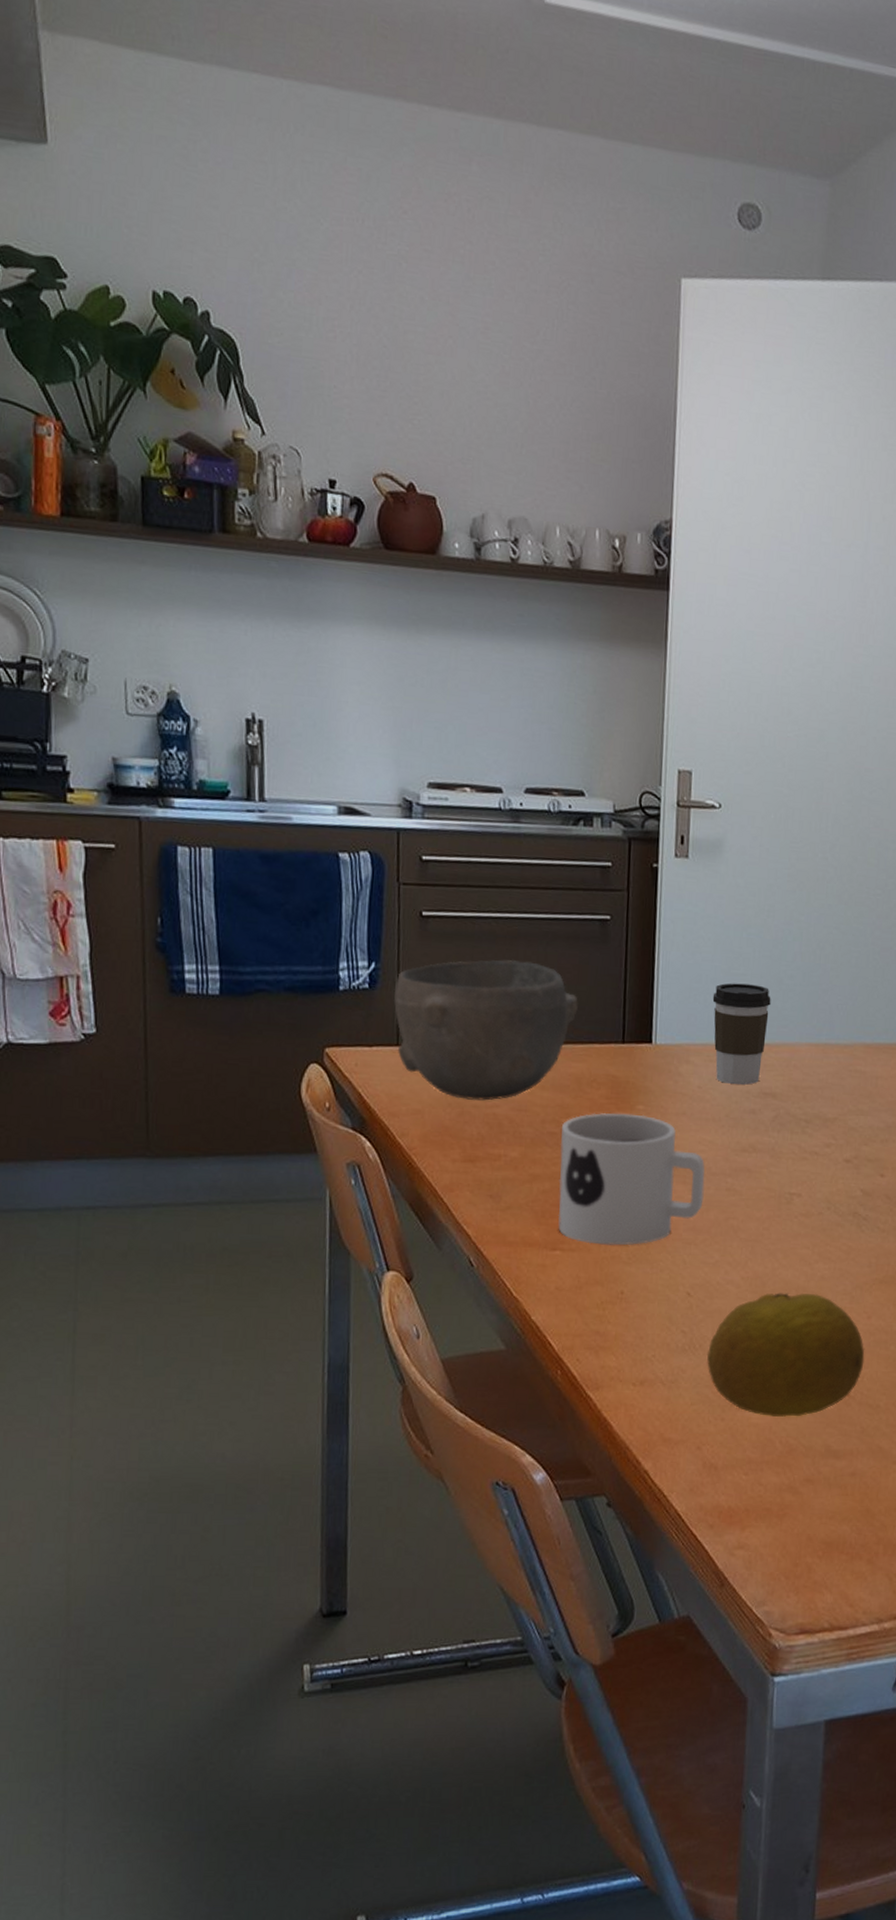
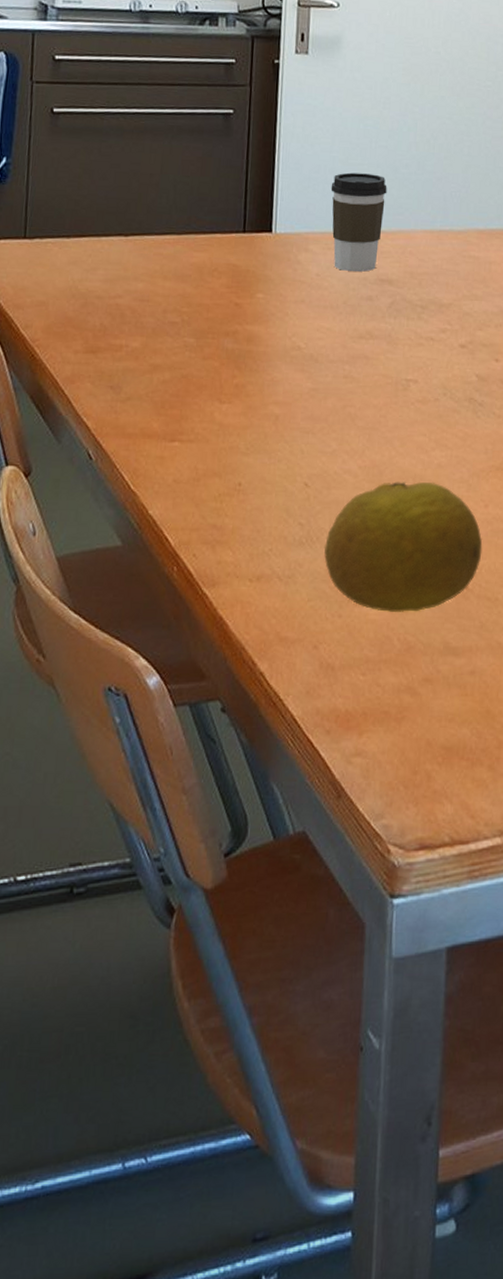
bowl: present [393,959,579,1101] -> none [22,152,202,292]
mug: present [558,1113,705,1246] -> none [177,301,323,436]

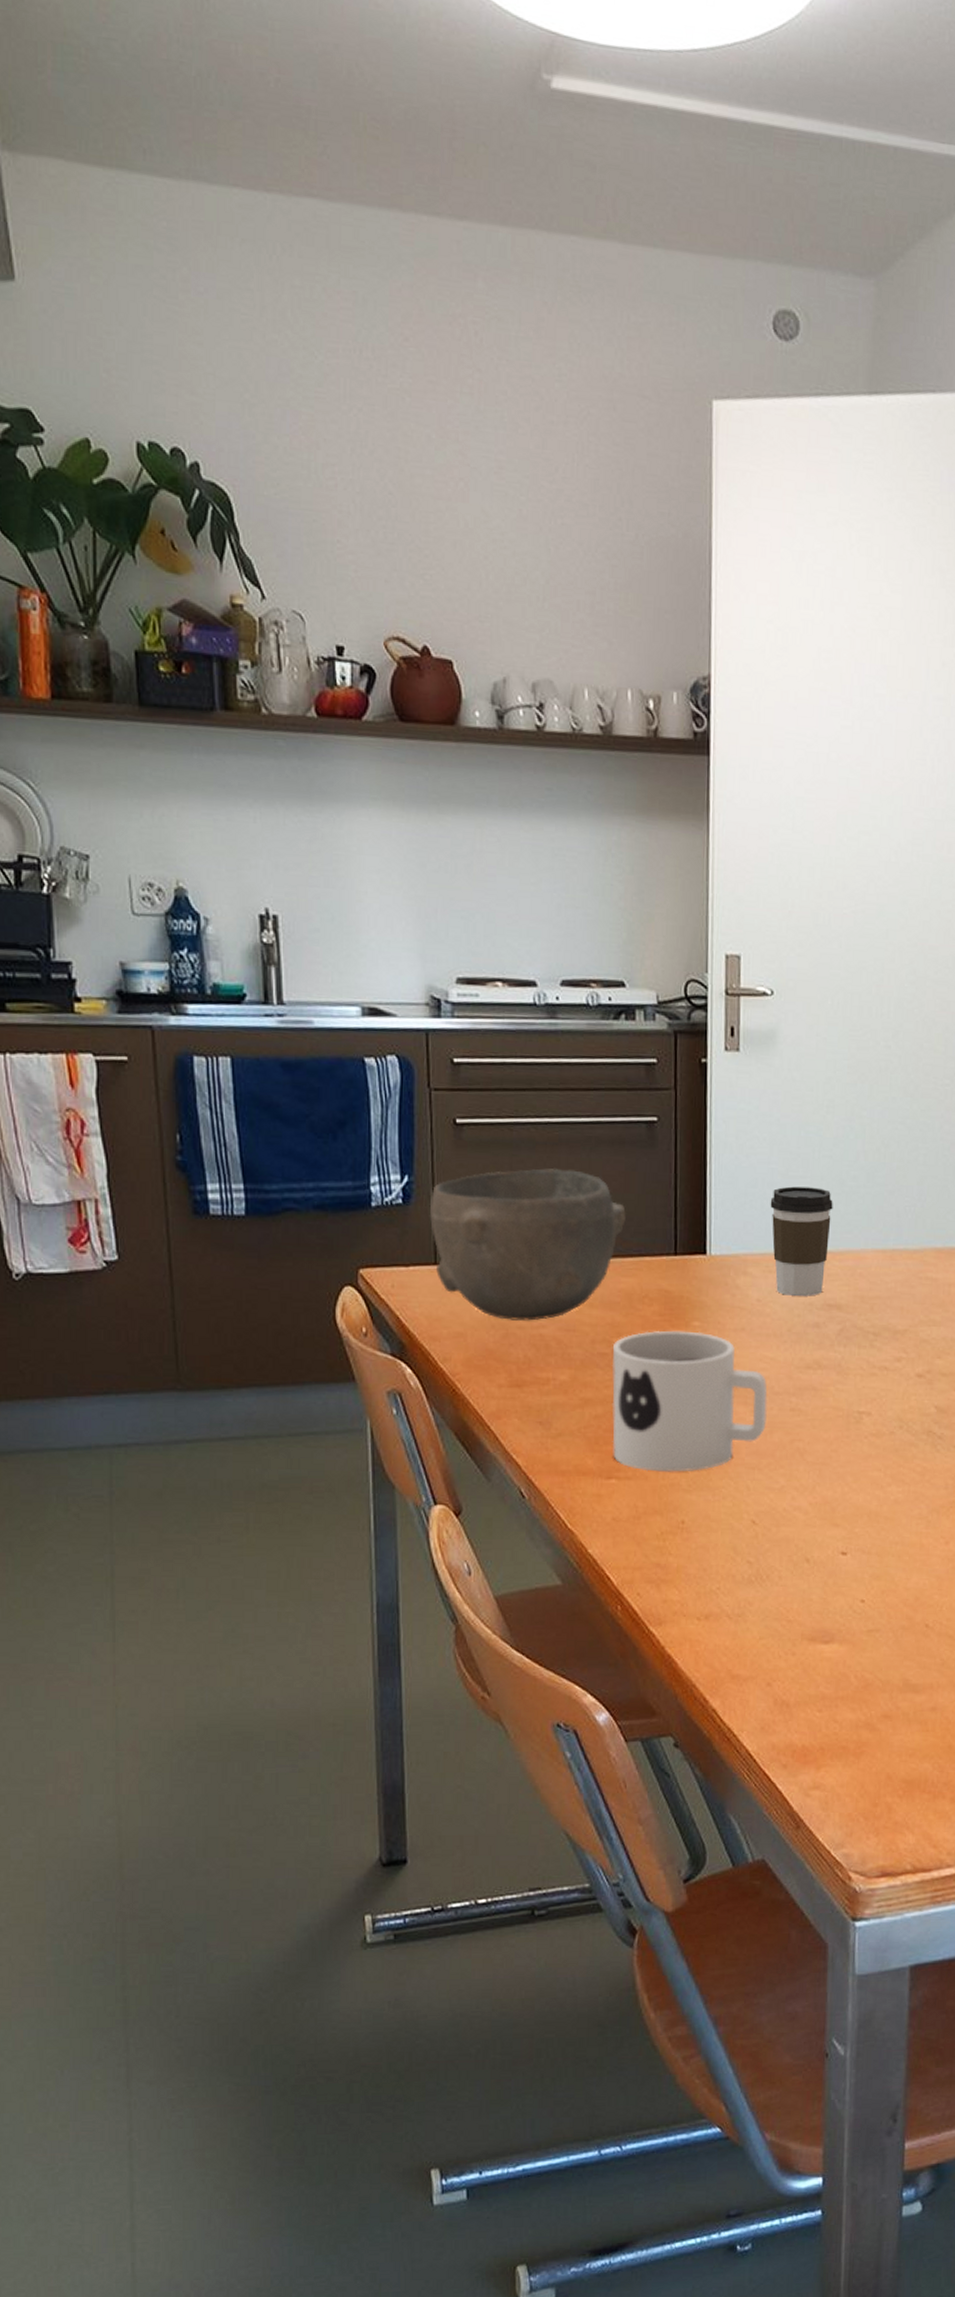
bowl: none [22,152,202,292] -> present [429,1167,627,1321]
mug: none [177,301,323,436] -> present [611,1330,768,1472]
fruit: present [324,481,483,612] -> none [774,1518,944,1650]

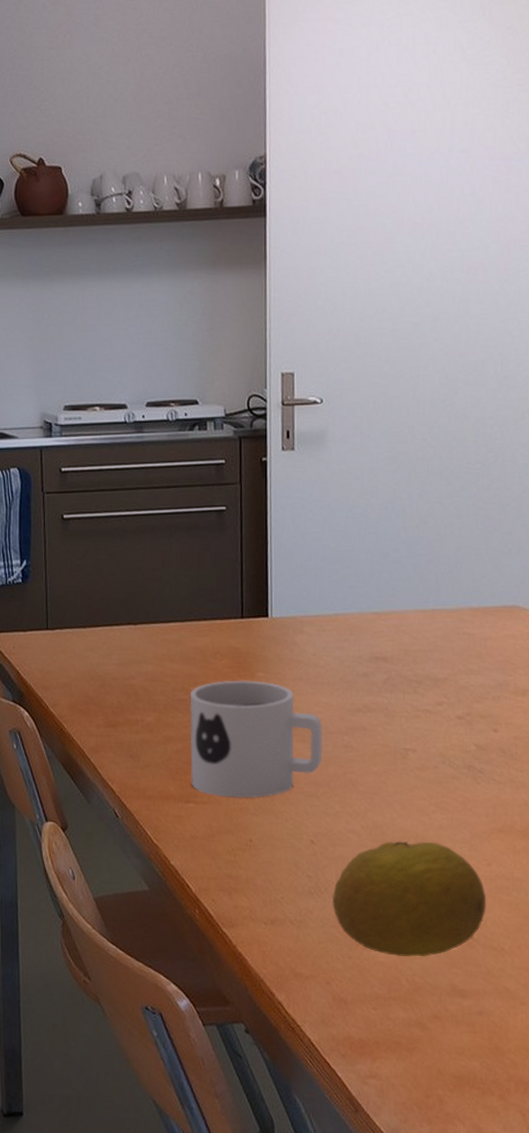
bowl: present [429,1167,627,1321] -> none [42,550,201,674]
coffee cup: present [770,1186,833,1296] -> none [322,559,378,650]
fruit: none [774,1518,944,1650] -> present [332,841,487,957]

